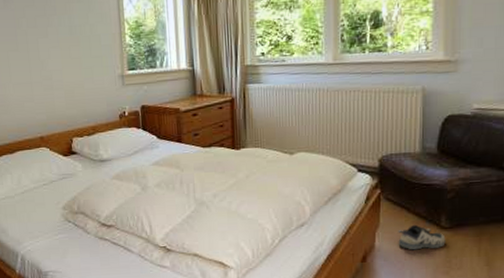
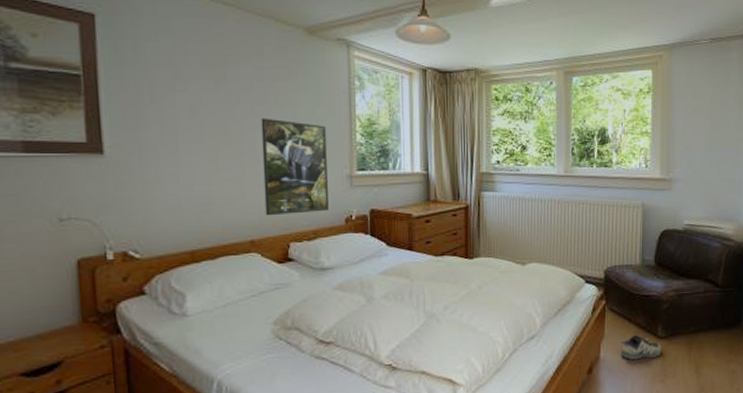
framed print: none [42,27,104,115] -> present [261,117,329,216]

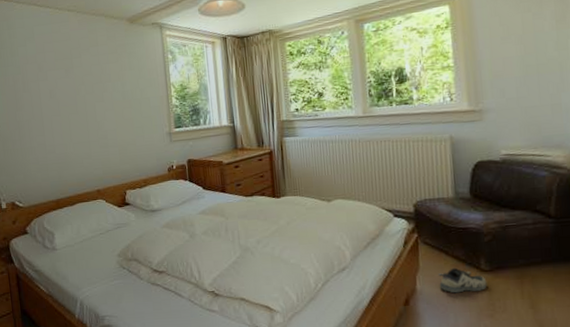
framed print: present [261,117,329,216] -> none [99,93,154,170]

